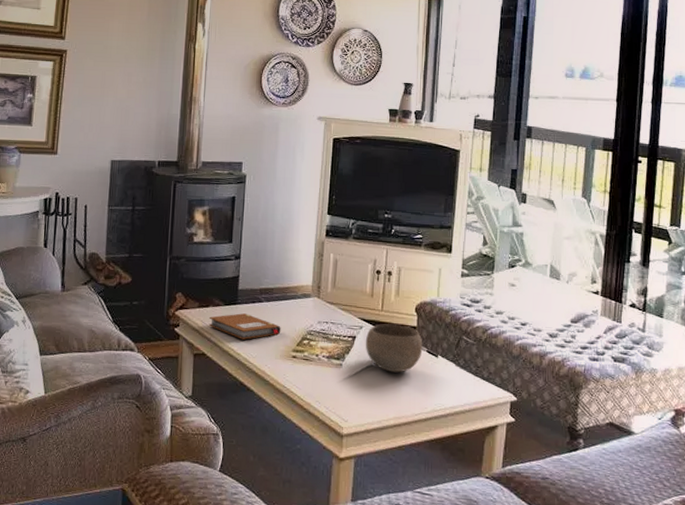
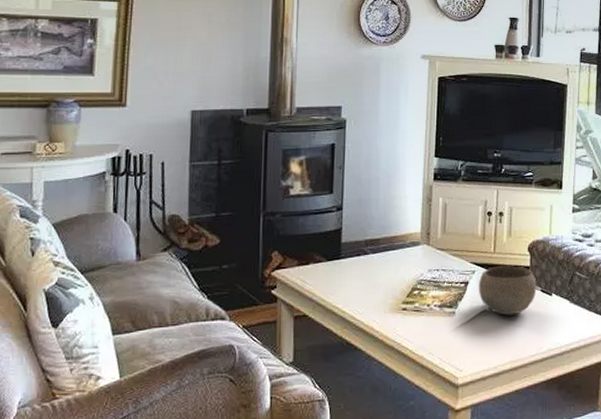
notebook: present [208,313,281,340] -> none [309,268,389,296]

